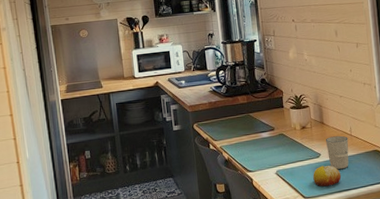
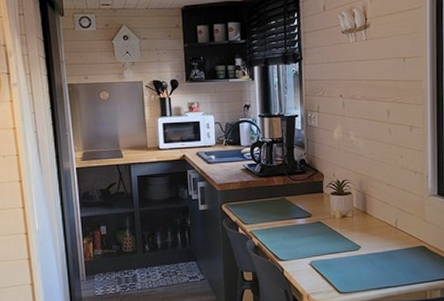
fruit: present [313,165,342,187] -> none [350,259,382,282]
cup: present [325,135,349,170] -> none [367,228,393,265]

